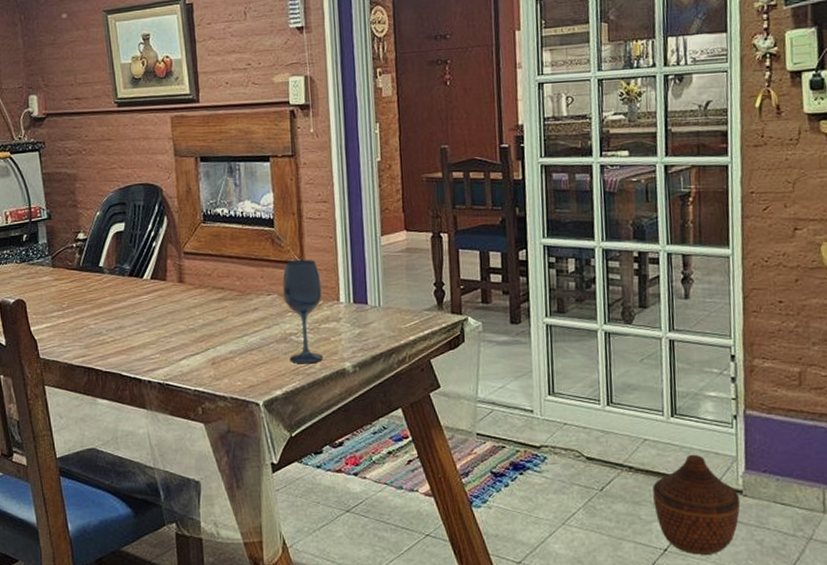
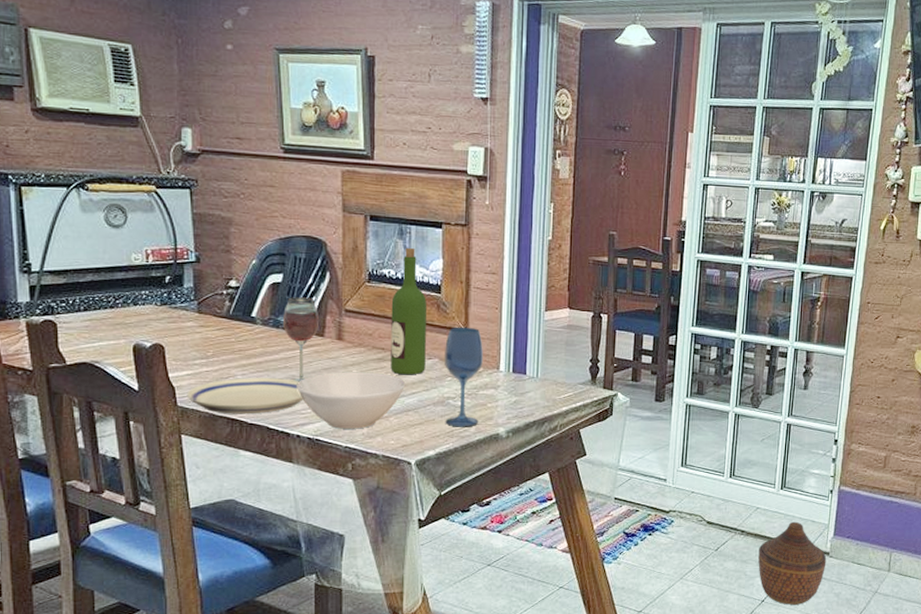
plate: none [47,325,152,364] -> present [186,378,303,415]
wineglass: none [127,243,161,328] -> present [283,297,320,382]
bowl: none [144,312,248,373] -> present [297,372,406,429]
wine bottle: none [227,184,265,314] -> present [391,247,426,375]

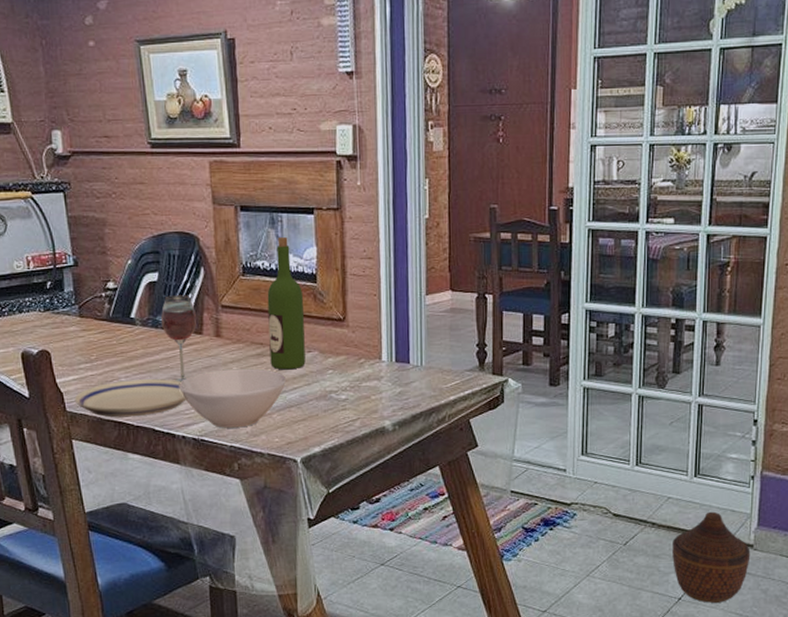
wineglass: present [443,327,483,427] -> none [323,316,364,422]

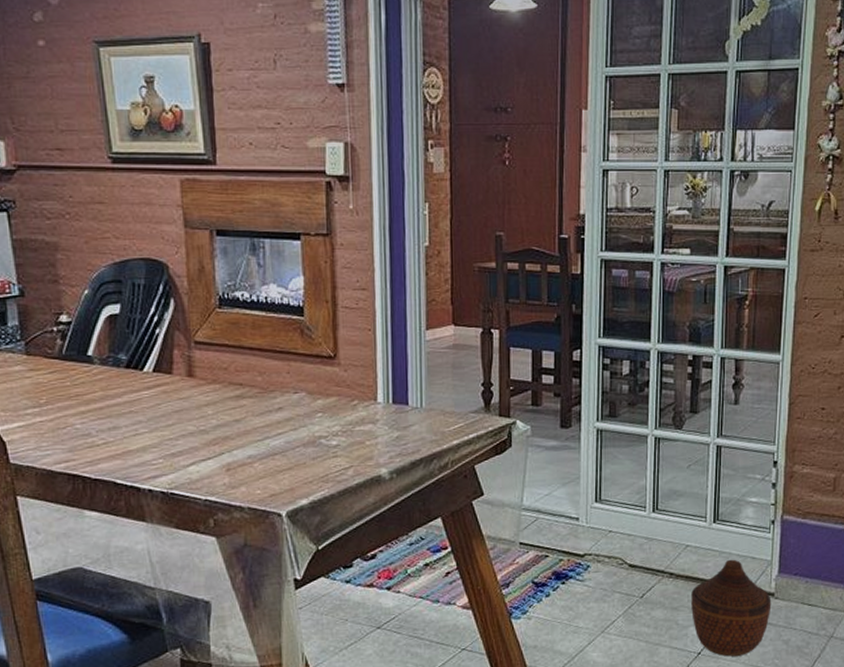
plate: present [74,379,186,418] -> none [19,425,153,470]
wineglass: present [161,295,197,382] -> none [124,329,166,429]
bowl: present [179,368,287,428] -> none [145,412,270,480]
wine bottle: present [267,236,306,370] -> none [247,264,291,414]

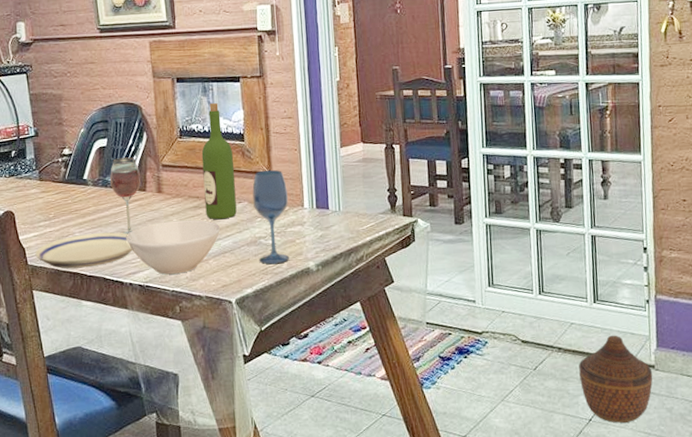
plate: none [19,425,153,470] -> present [35,232,133,269]
wineglass: none [124,329,166,429] -> present [110,157,141,235]
bowl: none [145,412,270,480] -> present [126,219,221,275]
wine bottle: none [247,264,291,414] -> present [201,102,237,220]
wineglass: none [311,353,357,471] -> present [252,169,290,265]

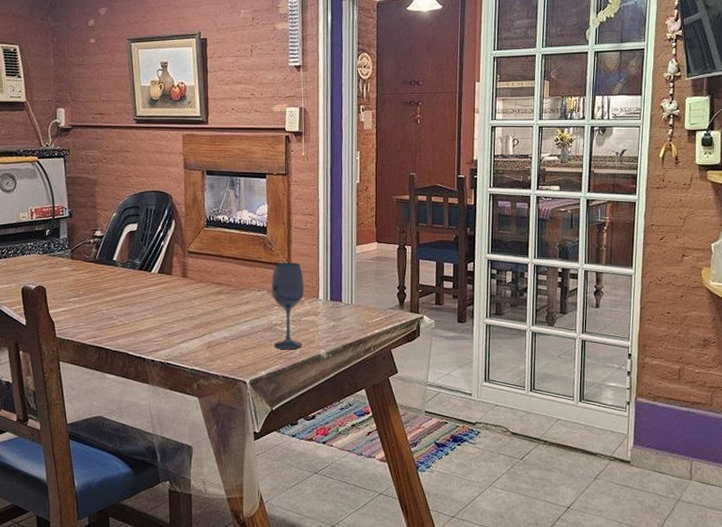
plate: present [35,232,133,269] -> none [63,311,156,343]
wineglass: present [110,157,141,235] -> none [138,242,168,315]
bowl: present [126,219,221,275] -> none [150,304,240,354]
wine bottle: present [201,102,237,220] -> none [226,196,256,306]
woven basket: present [579,335,653,423] -> none [562,432,628,512]

